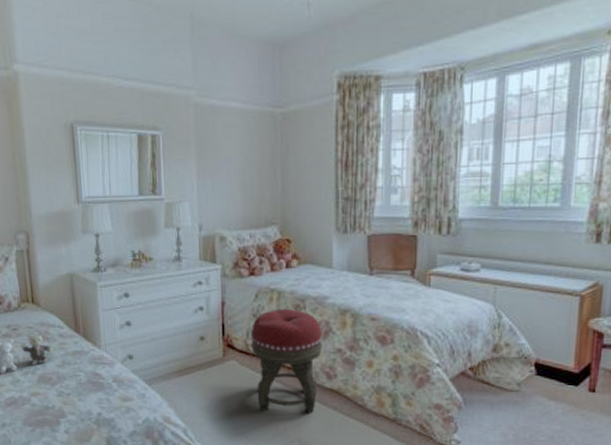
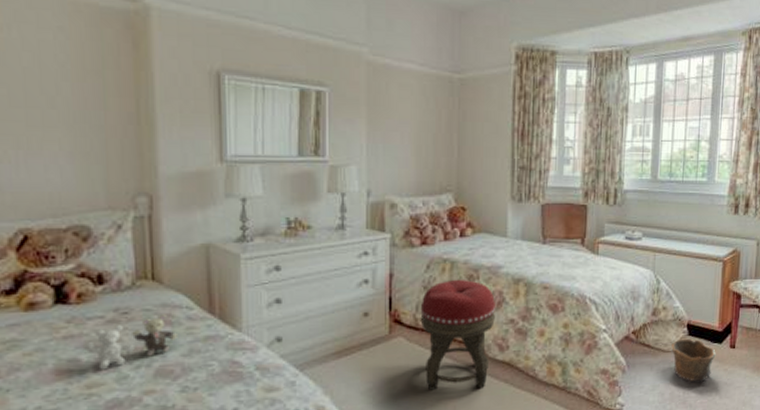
clay pot: none [516,378,571,426] -> present [671,338,716,382]

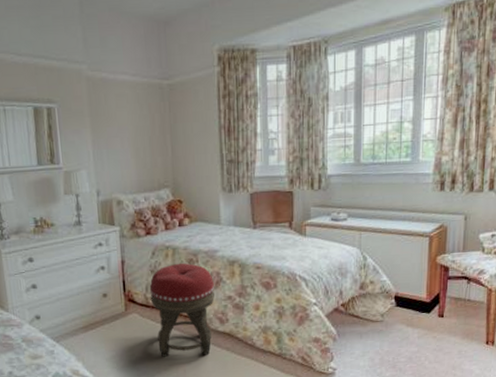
clay pot: present [671,338,716,382] -> none [380,309,424,349]

